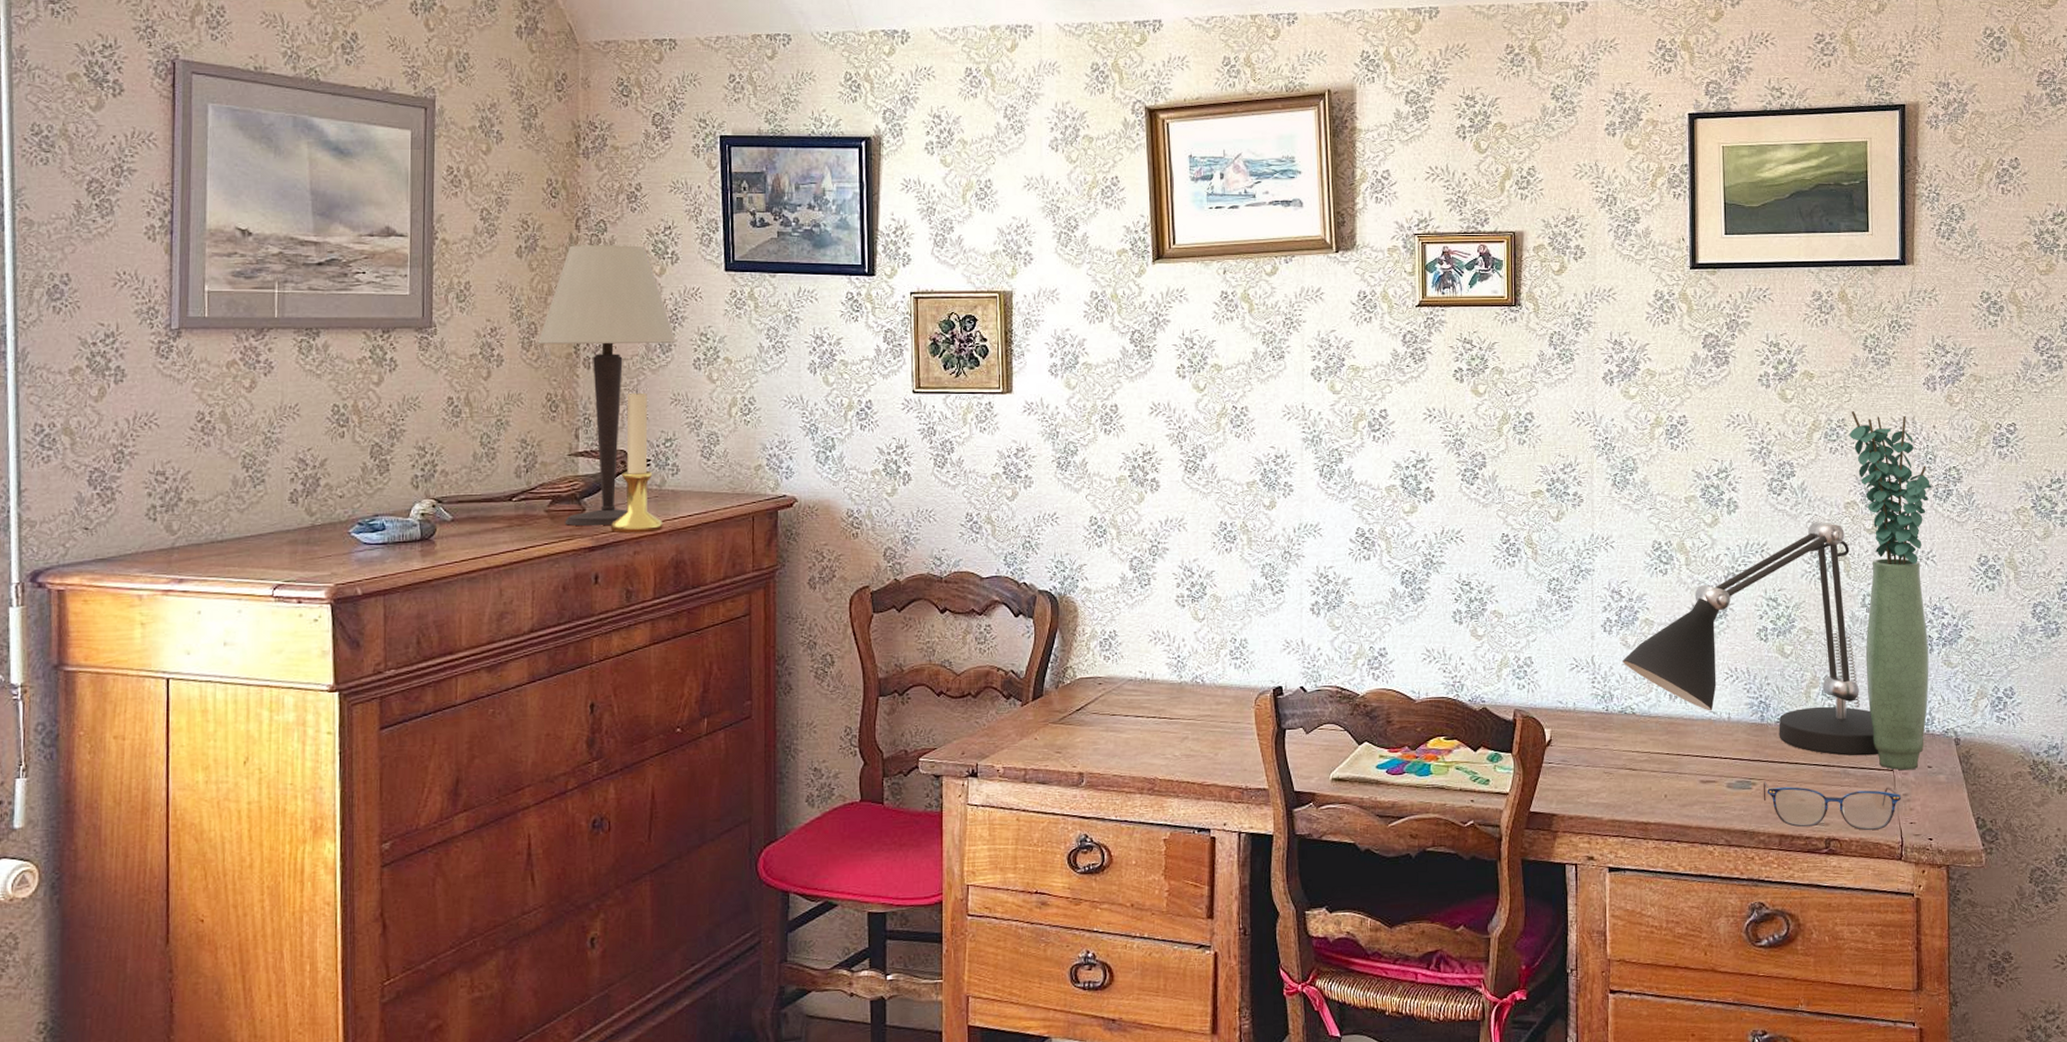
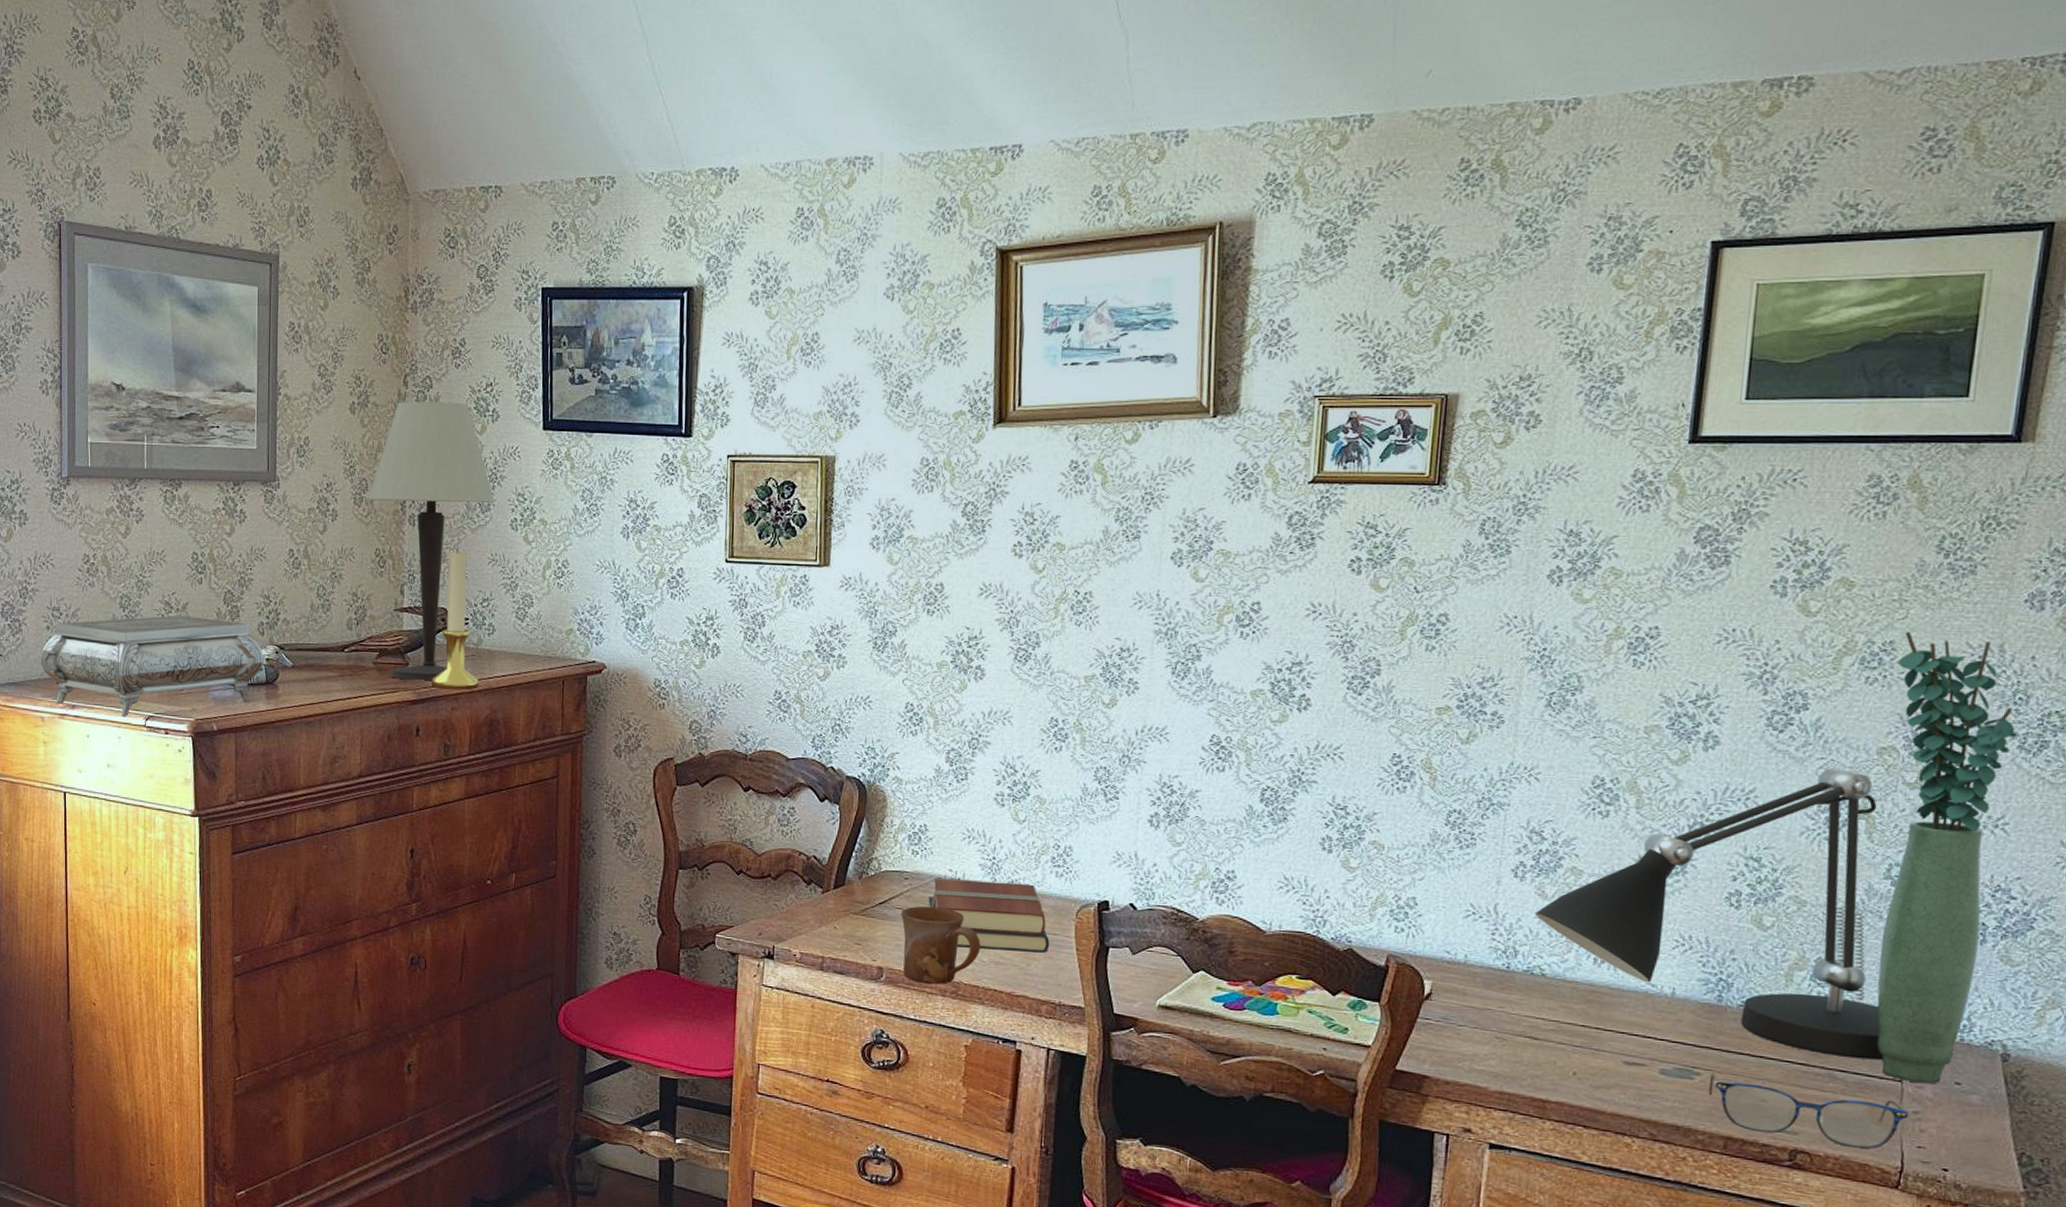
jewelry box: none [139,472,418,588] -> present [41,615,264,717]
mug: none [1097,708,1172,784] -> present [901,906,981,985]
books: none [1121,677,1234,745] -> present [928,878,1050,953]

